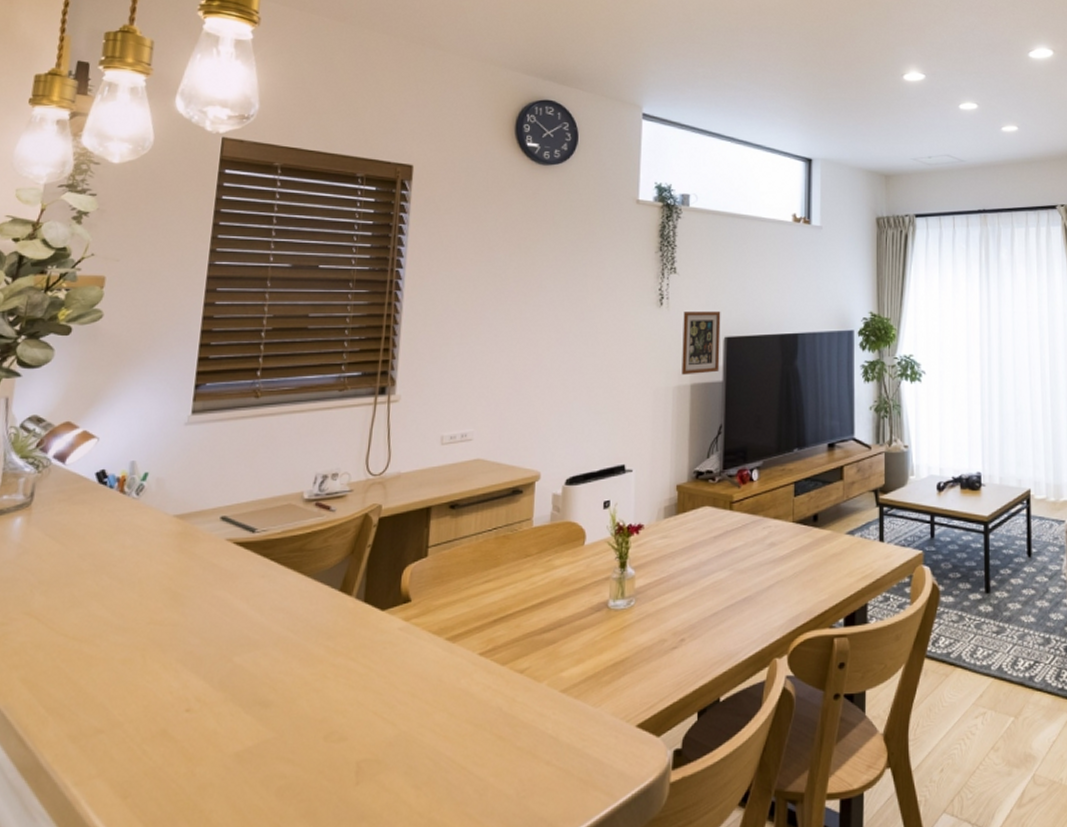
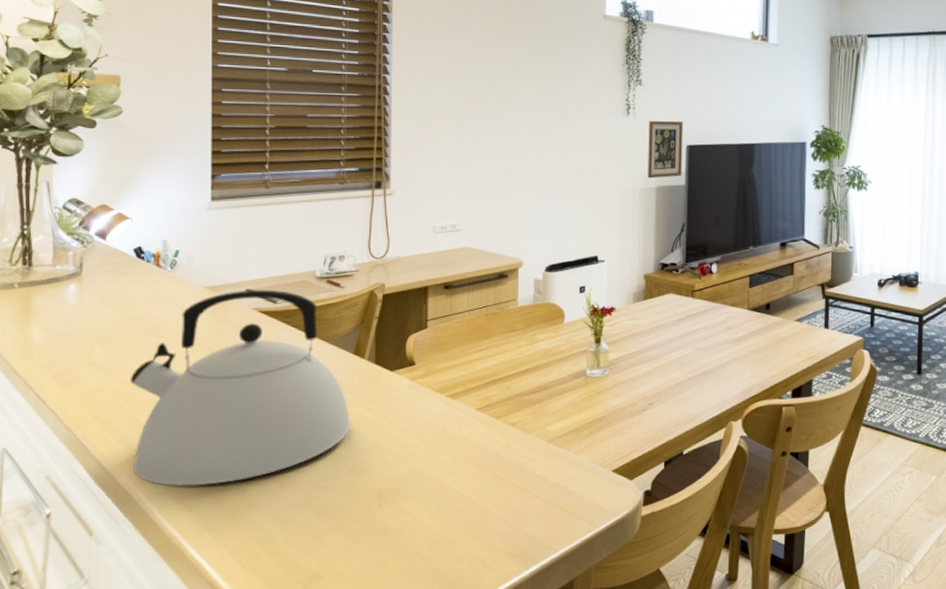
kettle: none [61,517,331,767] -> present [130,290,352,486]

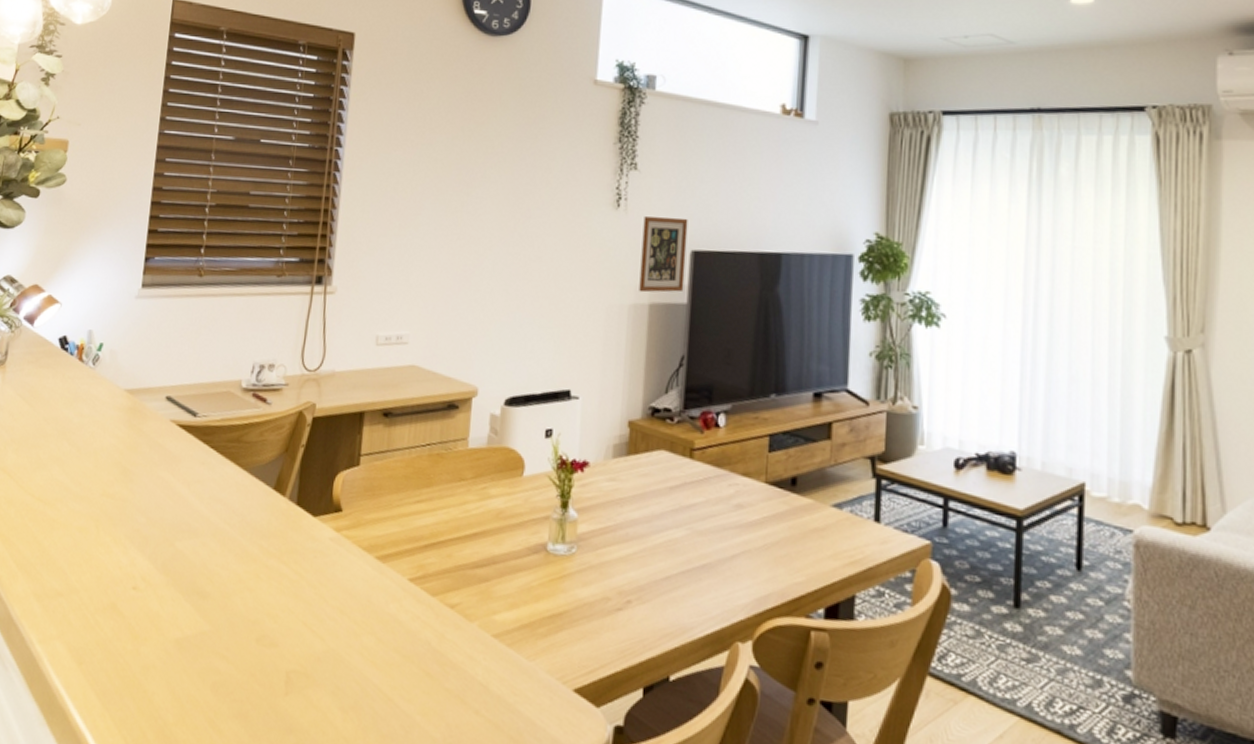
kettle: present [130,290,352,486] -> none [28,397,264,635]

